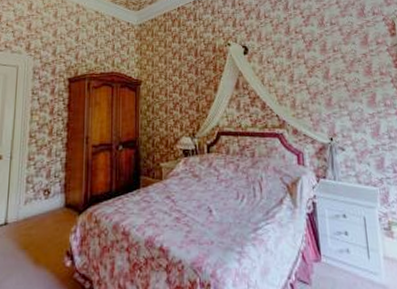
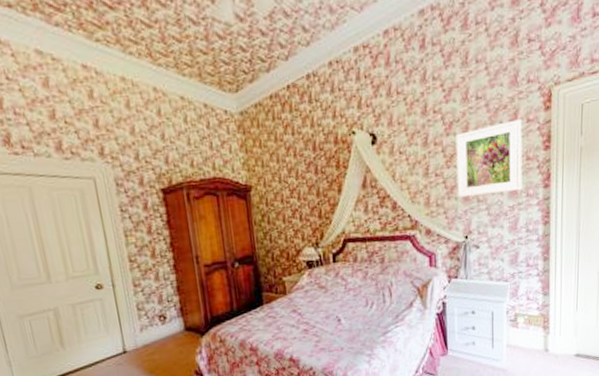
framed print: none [315,42,380,103] -> present [456,119,522,198]

